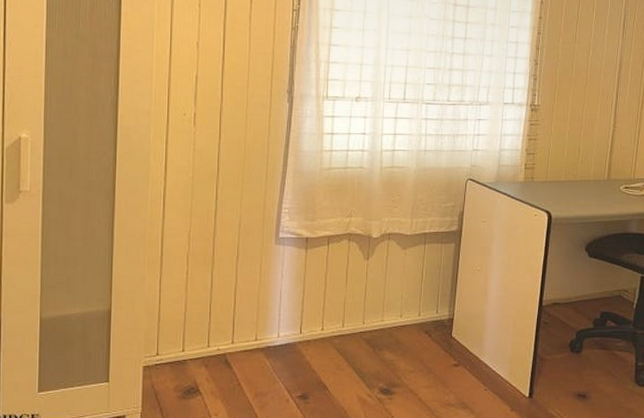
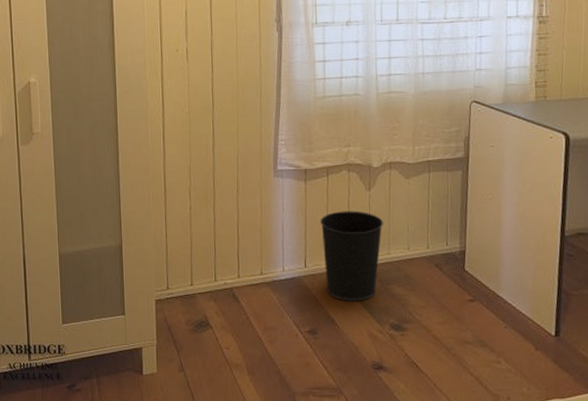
wastebasket: none [317,279,379,367] -> present [319,211,383,302]

